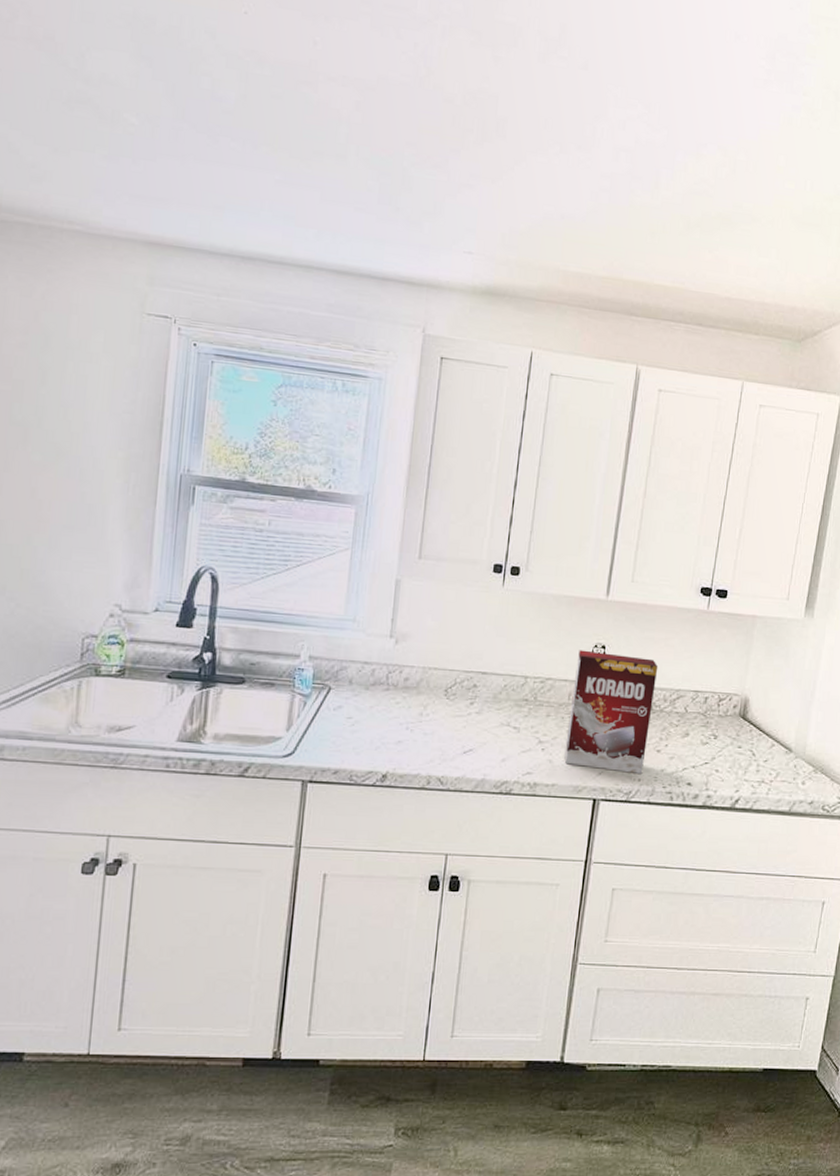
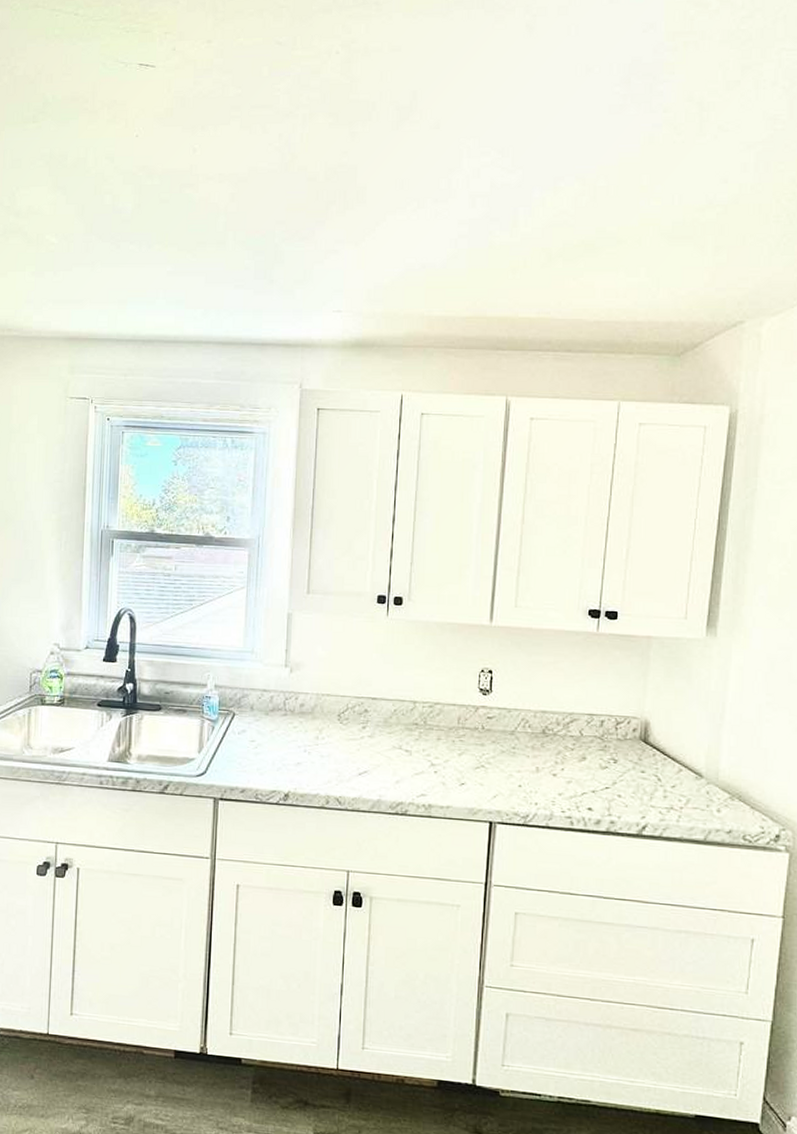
cereal box: present [564,650,659,774] -> none [457,675,549,797]

